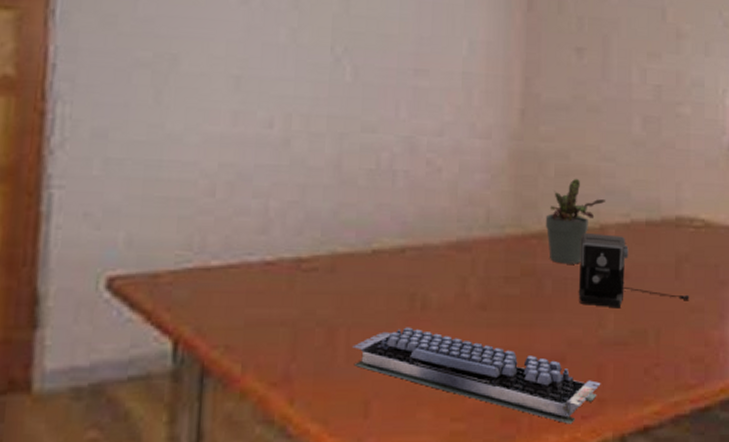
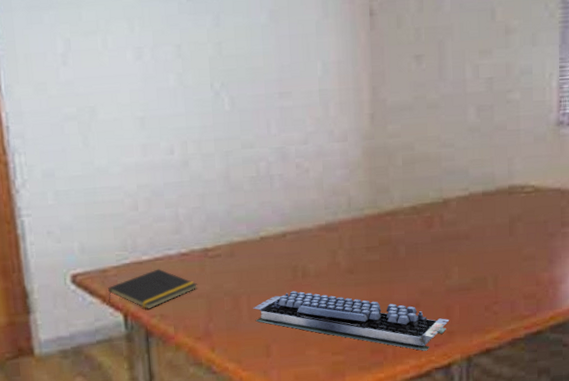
notepad: none [154,280,281,337] -> present [108,268,197,310]
potted plant: present [545,178,606,264] -> none [397,164,448,233]
coffee maker: present [578,232,690,309] -> none [427,206,522,263]

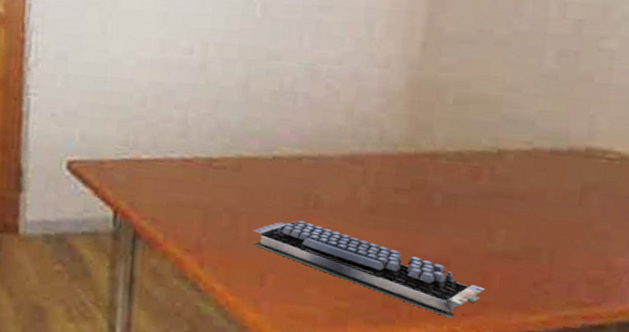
notepad: present [108,268,197,310] -> none [100,170,196,211]

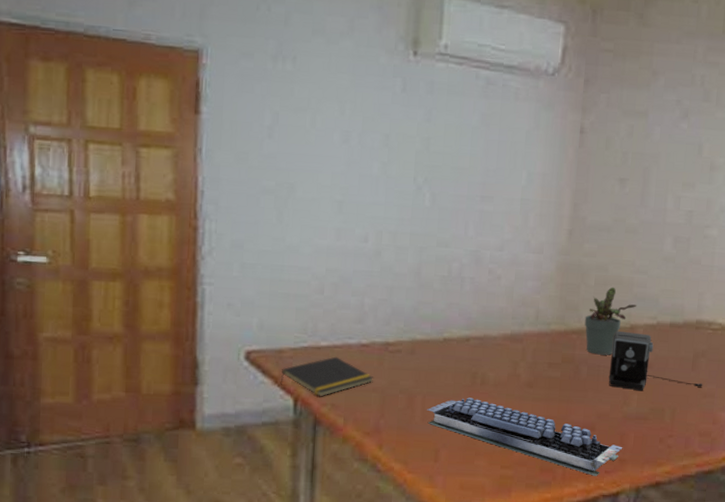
notepad: none [100,170,196,211] -> present [280,356,373,397]
potted plant: none [439,106,507,183] -> present [584,287,637,355]
coffee maker: none [468,155,594,227] -> present [608,330,703,391]

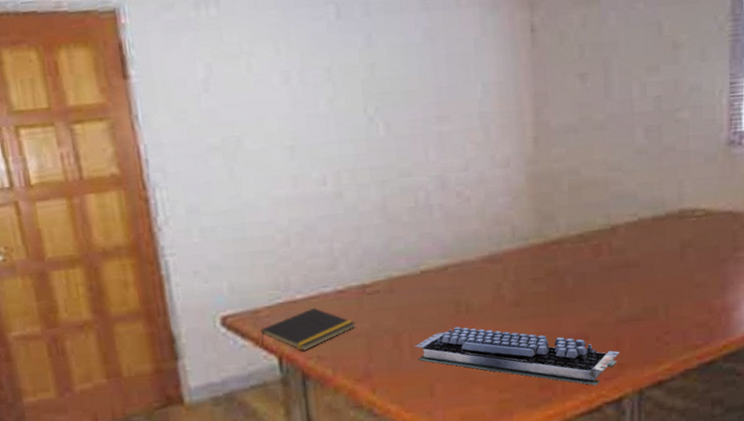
potted plant: present [584,287,637,355] -> none [563,189,616,262]
coffee maker: present [608,330,703,391] -> none [594,233,694,293]

